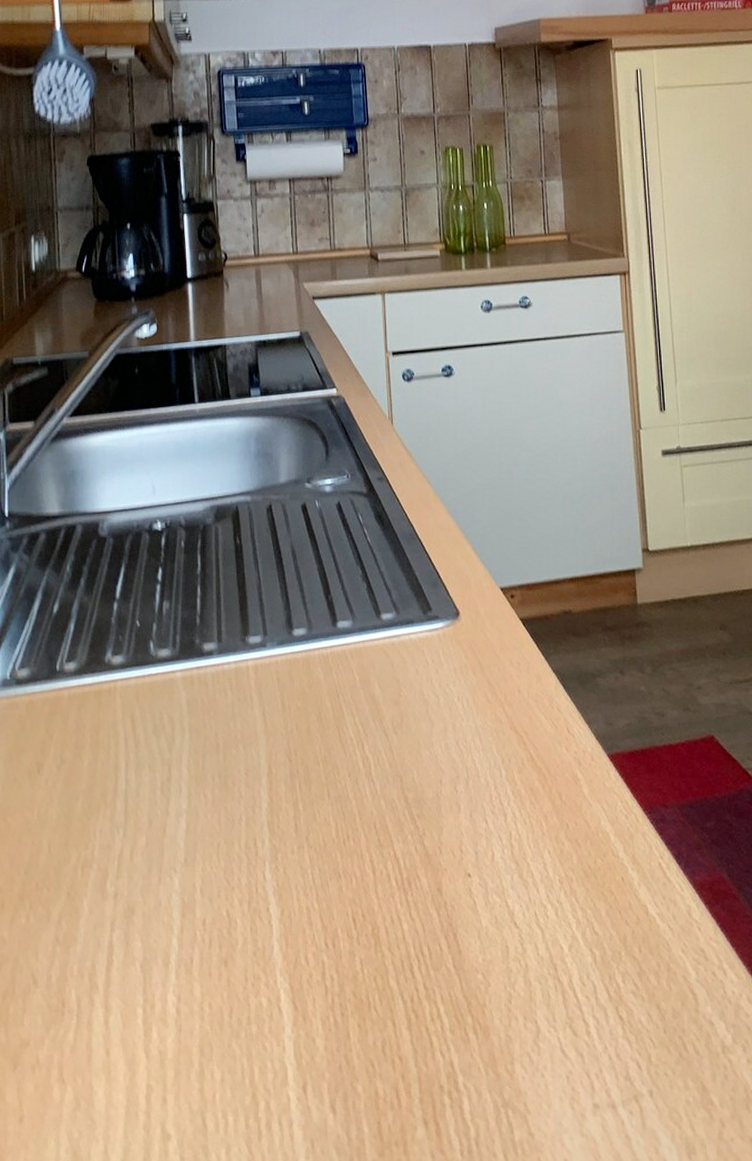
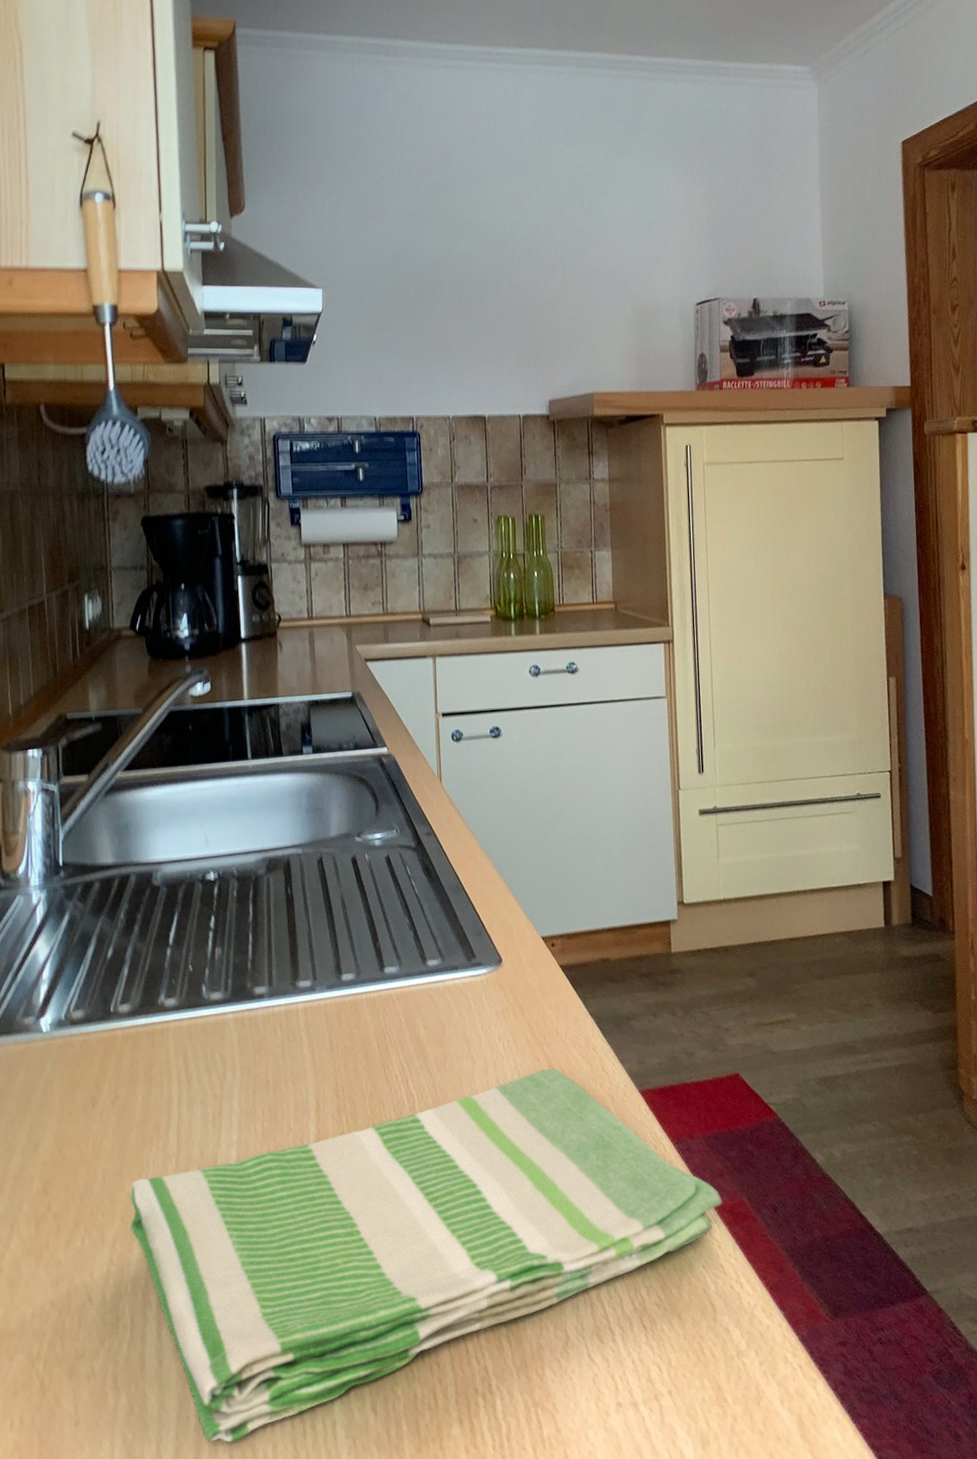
dish towel: none [75,729,700,1143] -> present [129,1067,722,1442]

